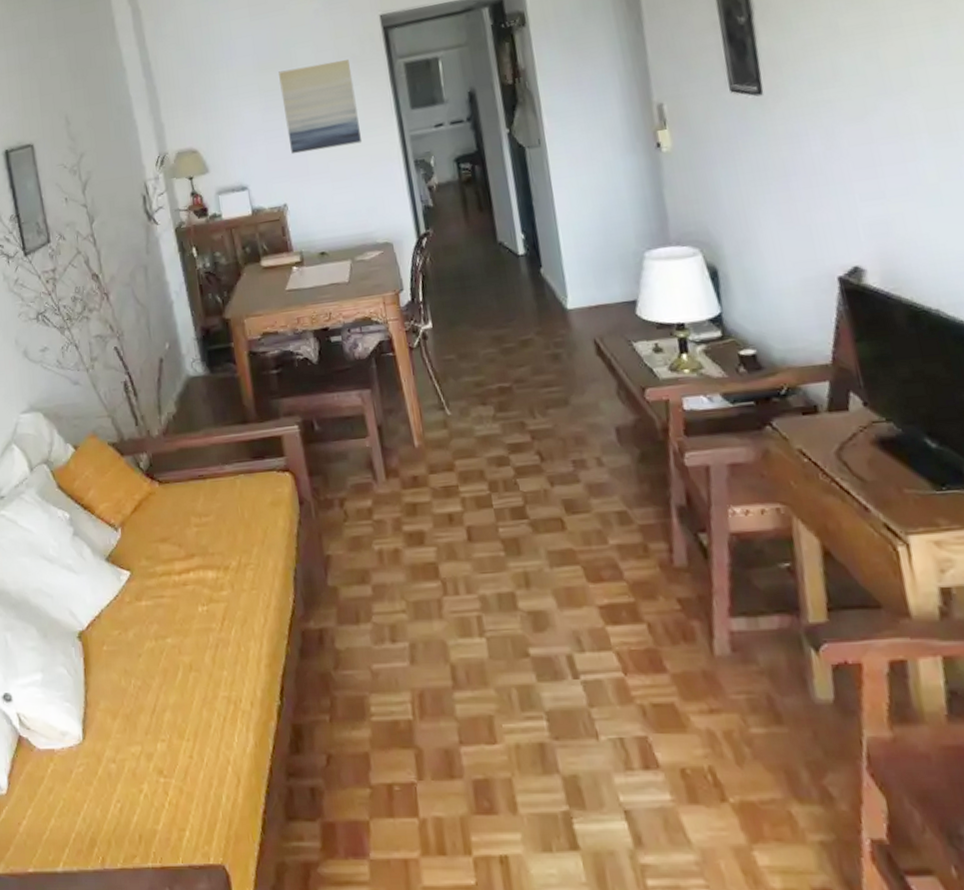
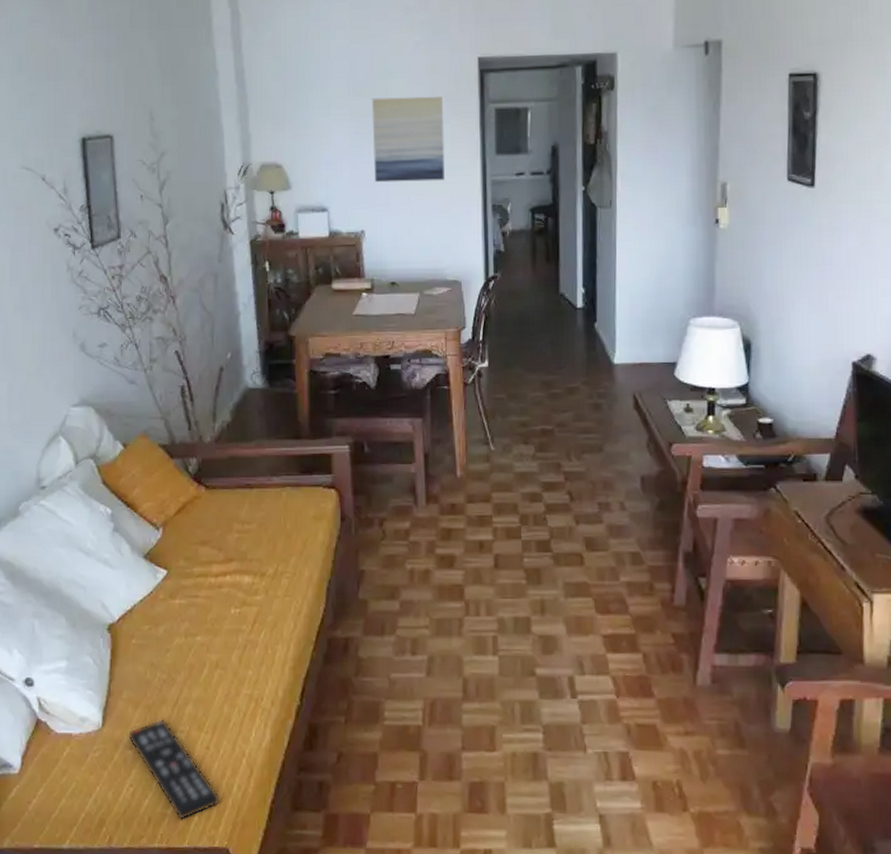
remote control: none [108,727,212,837] -> present [127,718,221,821]

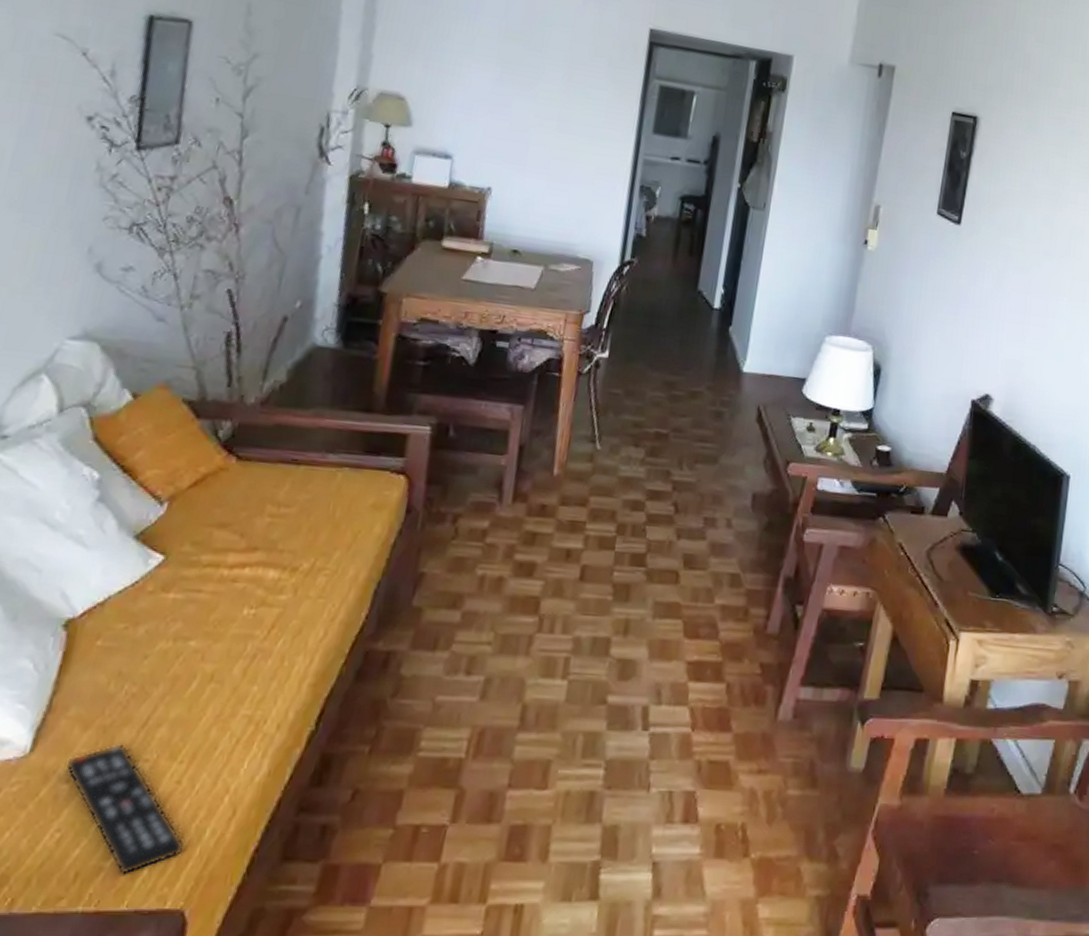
wall art: present [372,96,444,183] -> none [513,46,605,150]

